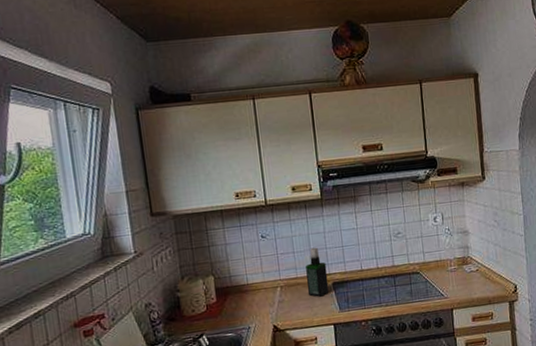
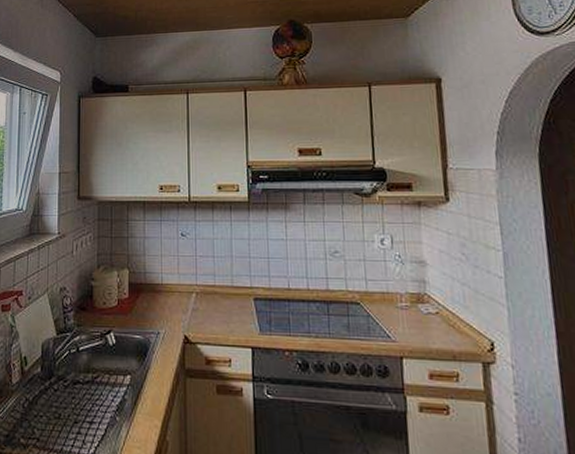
spray bottle: present [306,247,329,297] -> none [224,254,250,312]

